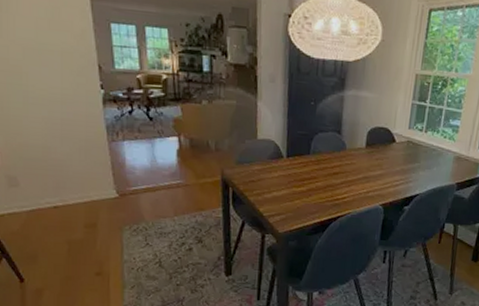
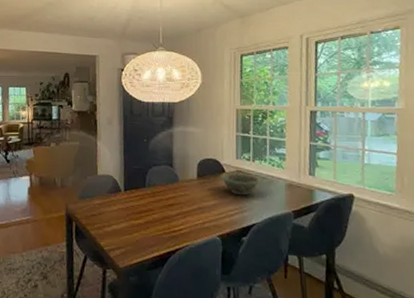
decorative bowl: none [389,142,432,167] -> present [219,172,262,196]

